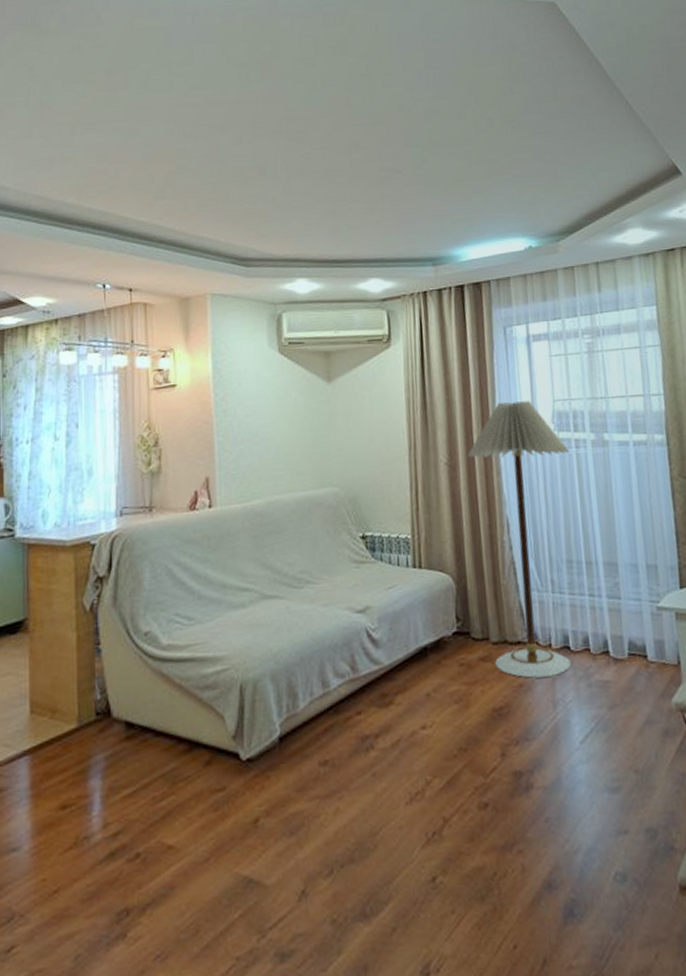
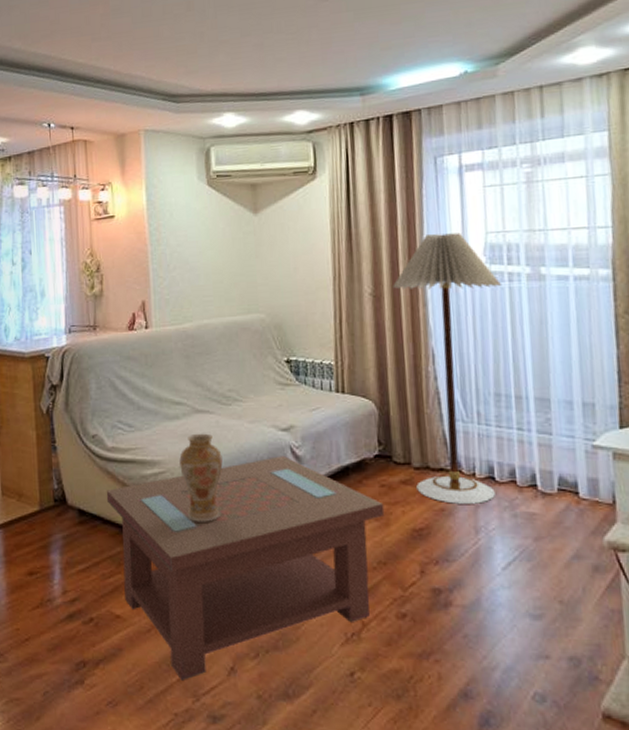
coffee table: none [159,640,464,915] -> present [106,456,385,680]
vase: none [245,621,294,724] -> present [179,433,223,522]

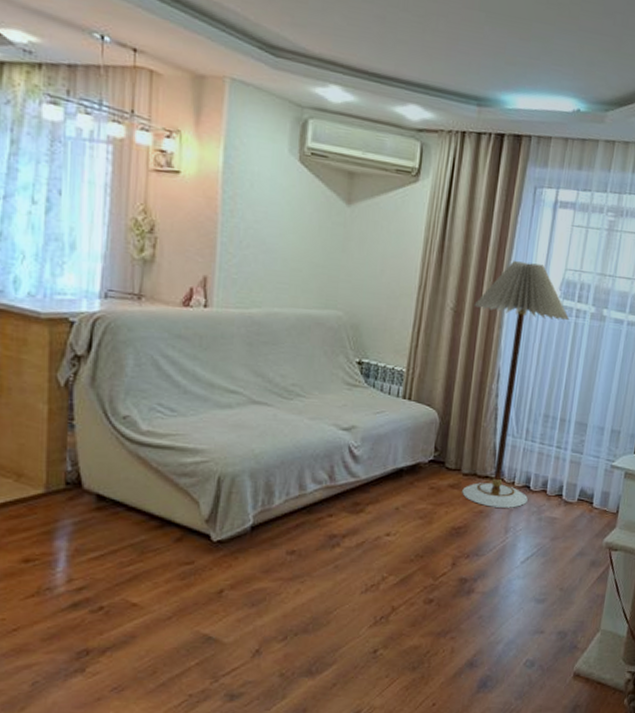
coffee table: present [106,456,385,680] -> none [133,454,430,664]
vase: present [179,433,223,522] -> none [226,424,276,514]

